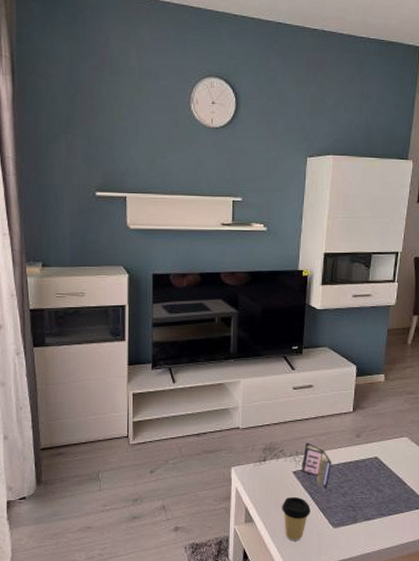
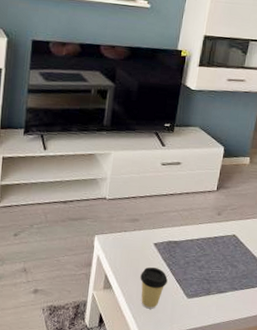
booklet: present [252,442,332,489] -> none [116,214,192,262]

